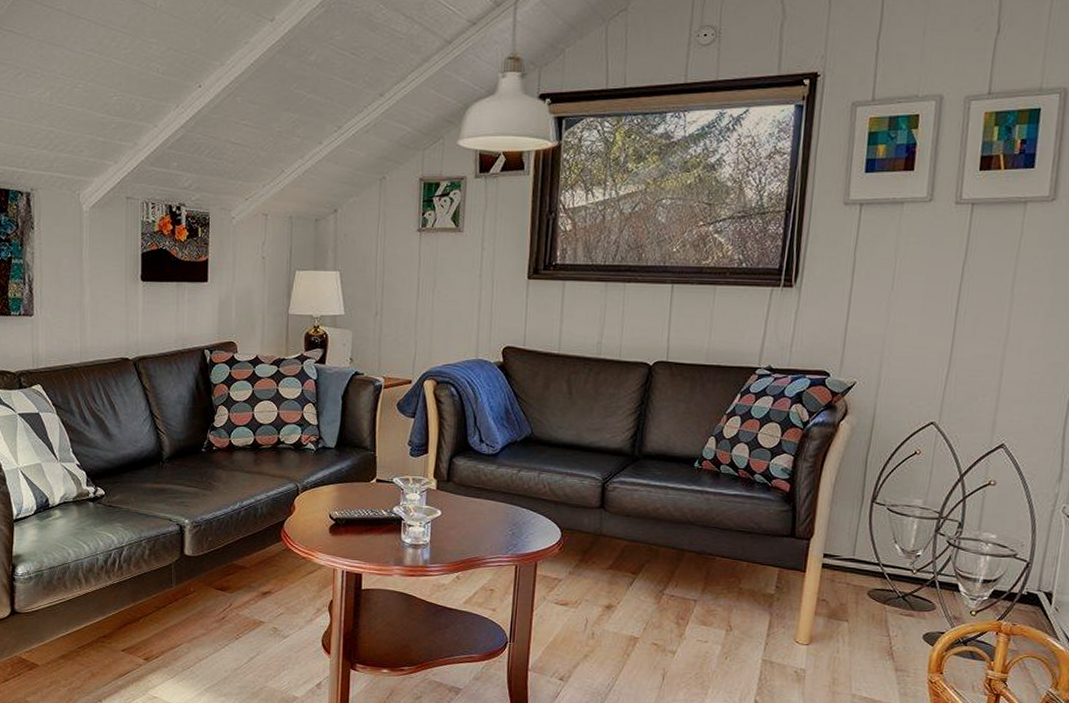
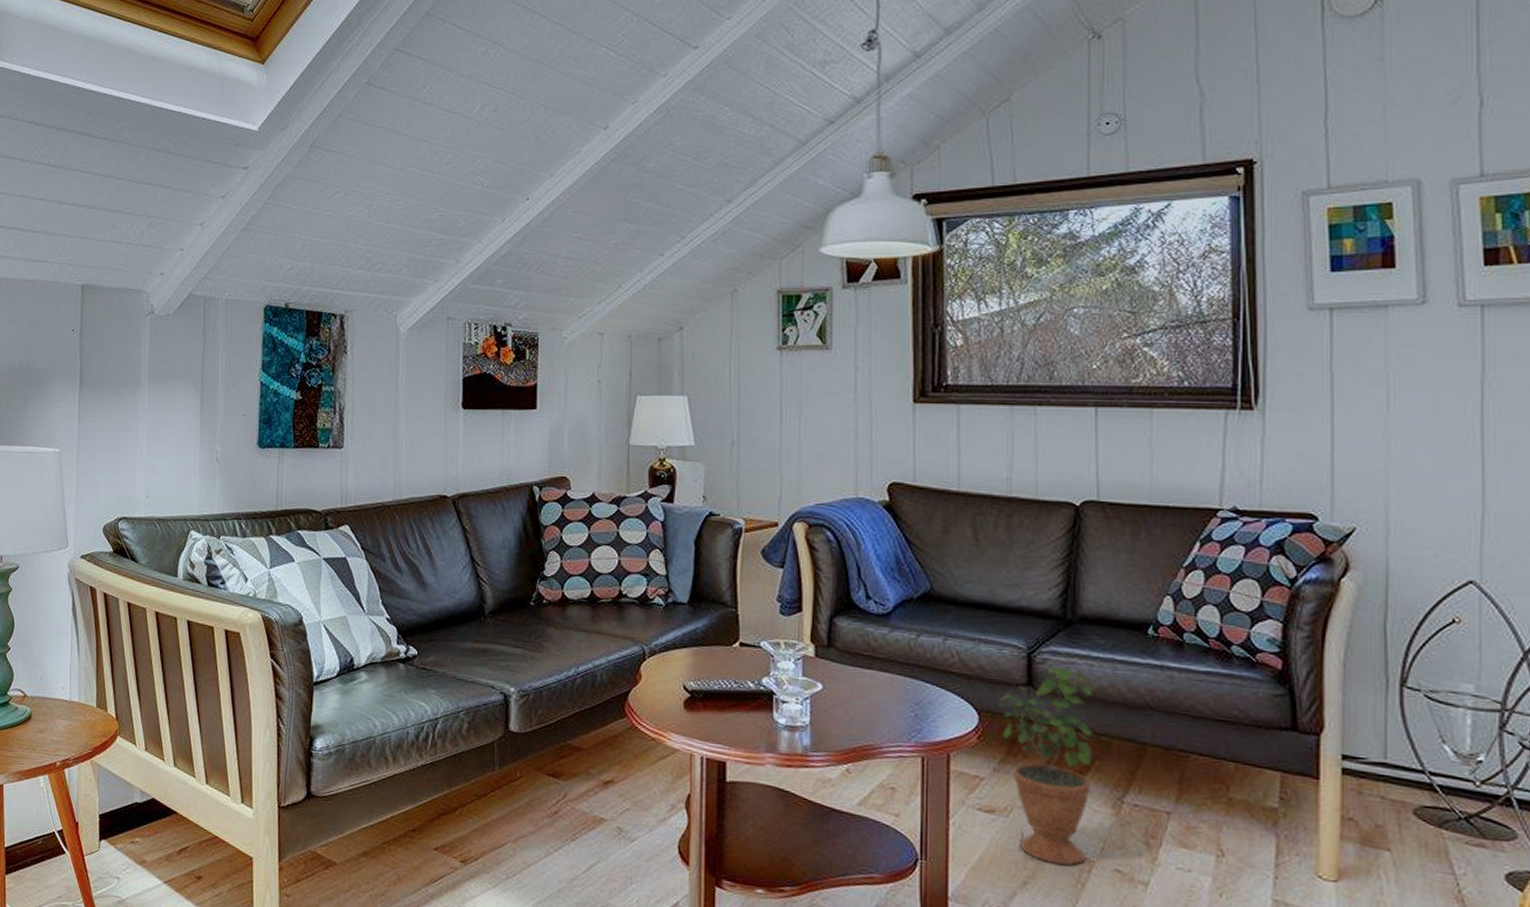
potted plant: none [576,486,650,642] -> present [998,658,1095,866]

